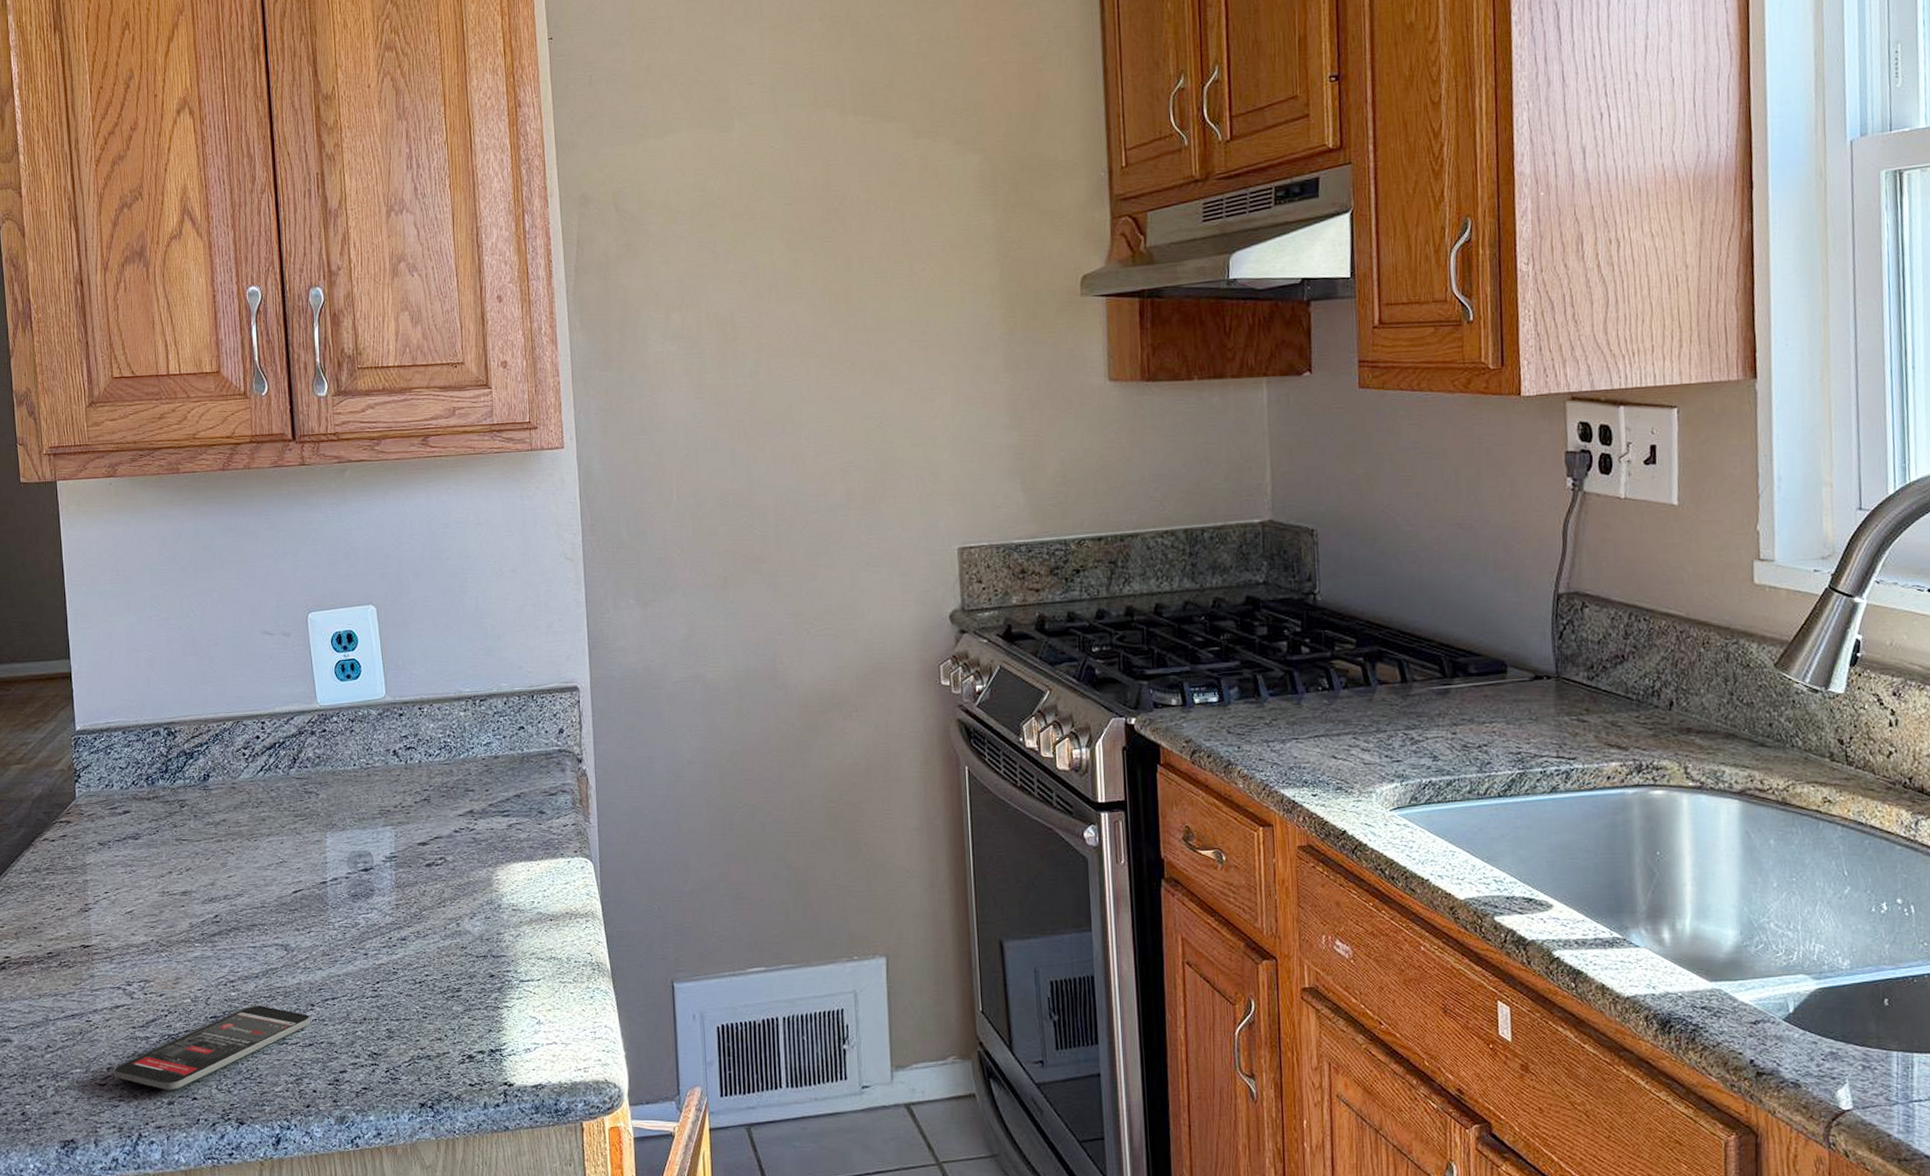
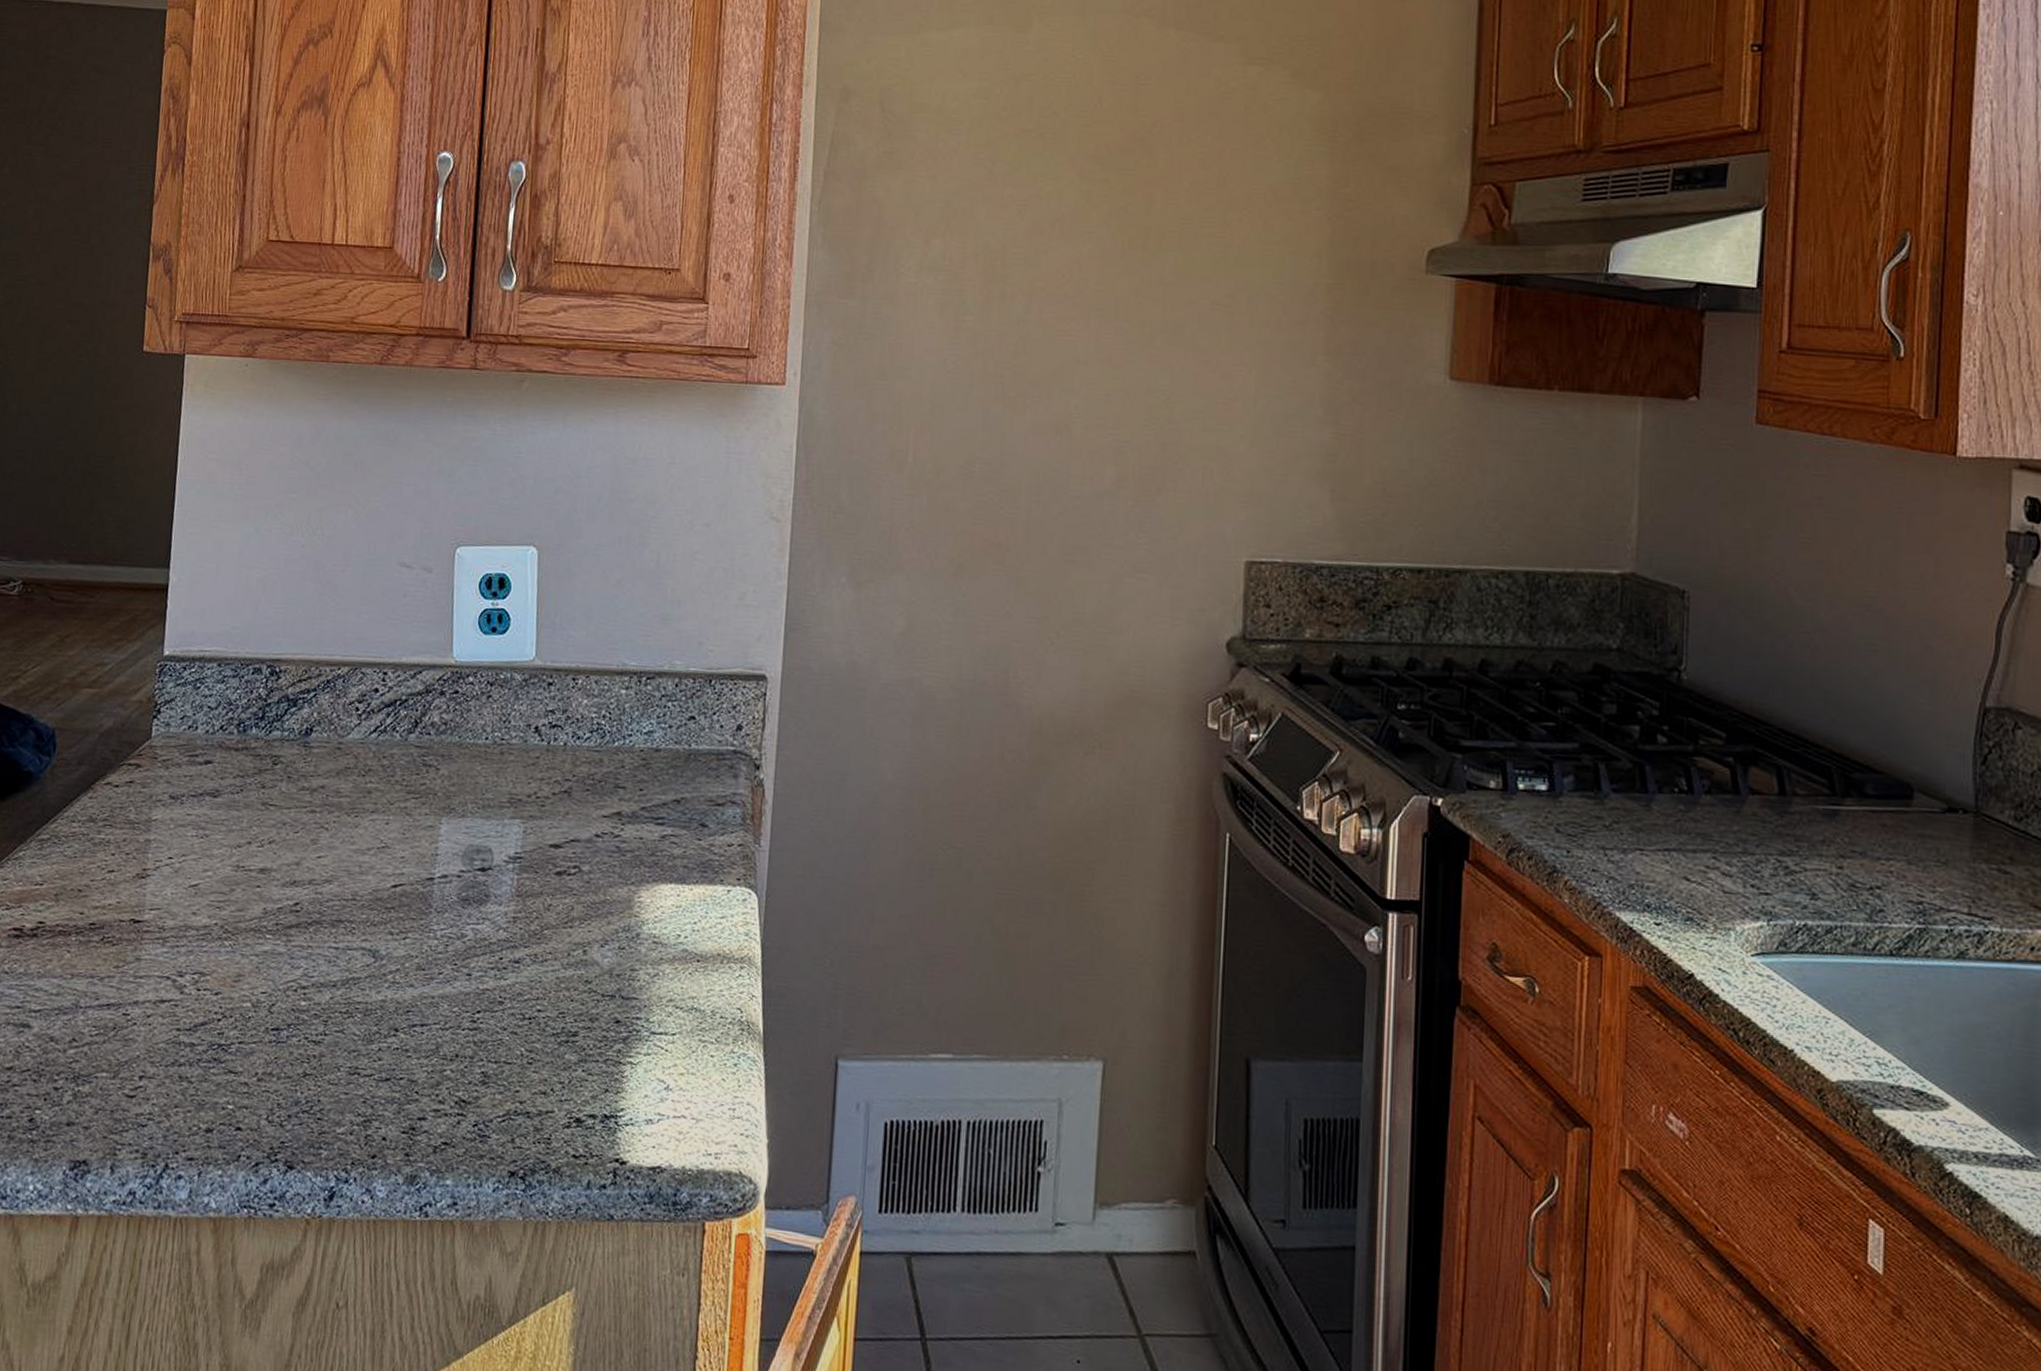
smartphone: present [113,1005,311,1091] -> none [145,1020,392,1116]

